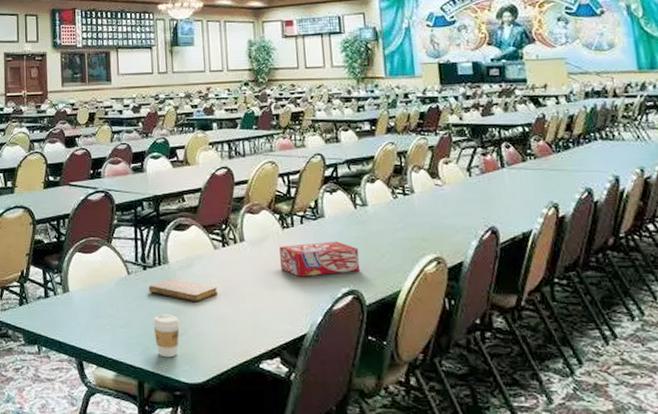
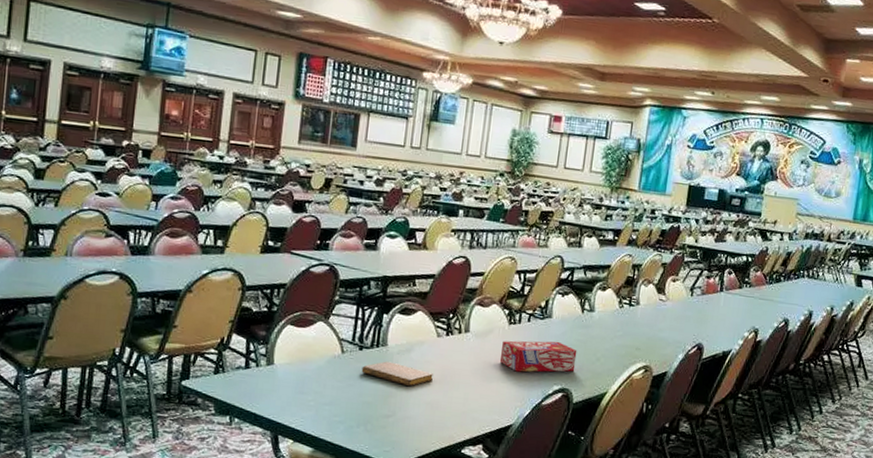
coffee cup: present [153,314,180,358] -> none [360,395,389,438]

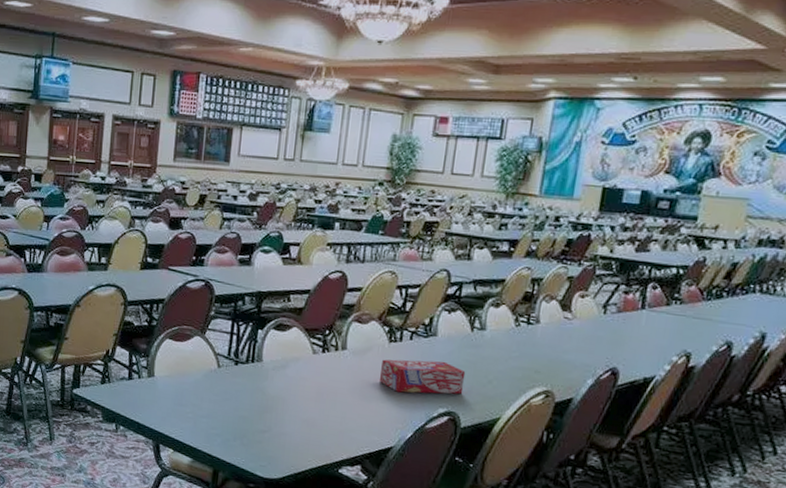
notebook: present [361,361,433,387] -> none [237,376,309,403]

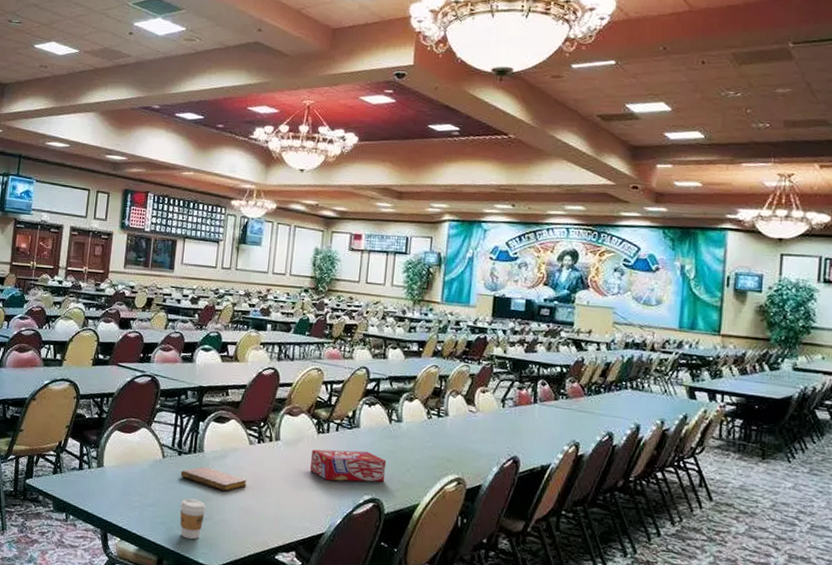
coffee cup: none [236,409,265,452] -> present [179,498,206,540]
notebook: none [237,376,309,403] -> present [180,466,246,492]

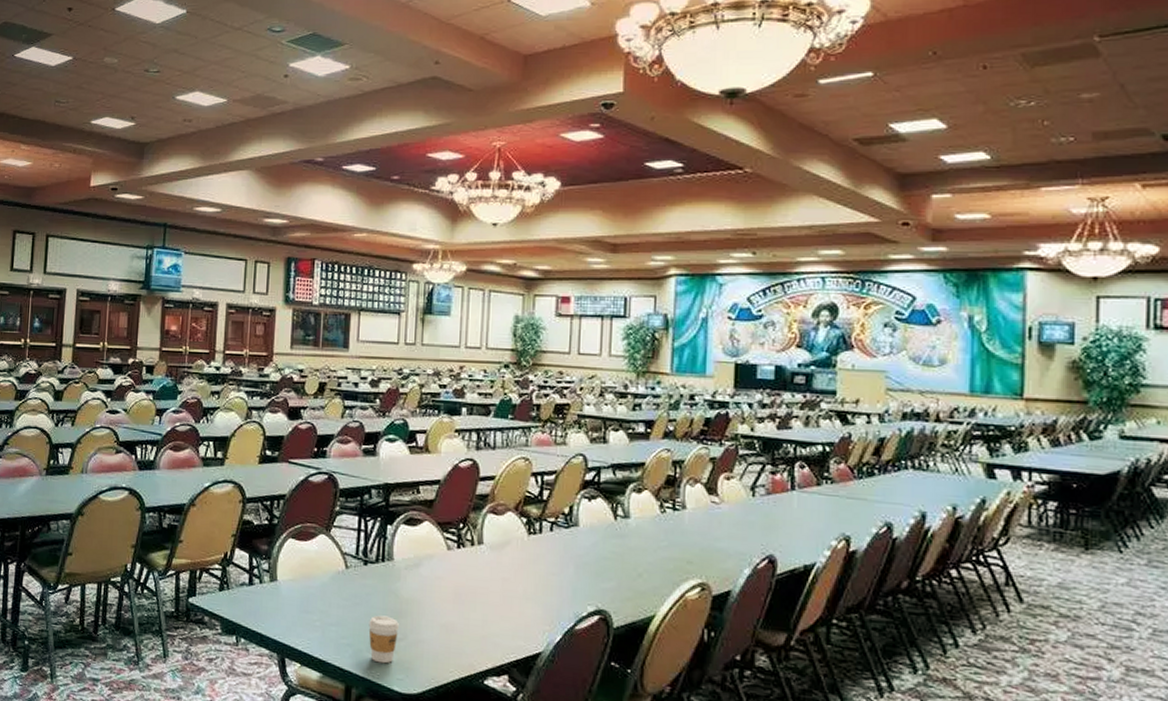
notebook: present [180,466,246,492] -> none [367,577,446,607]
snack box: present [310,449,387,482] -> none [522,553,613,591]

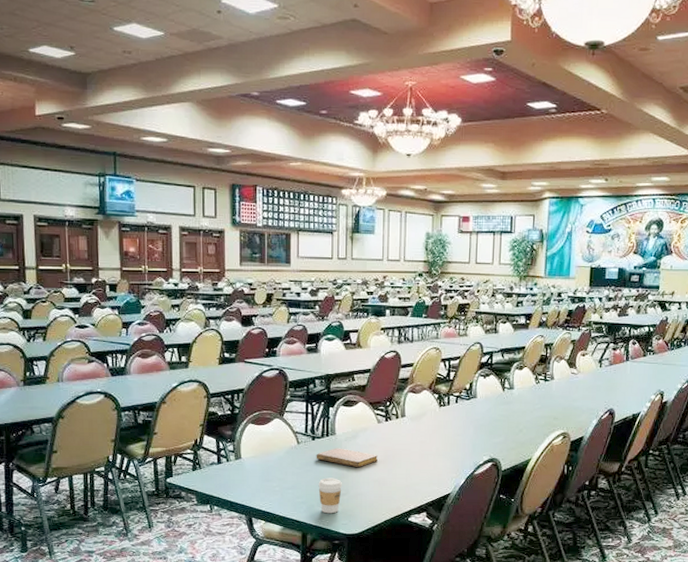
notebook: none [367,577,446,607] -> present [316,448,378,468]

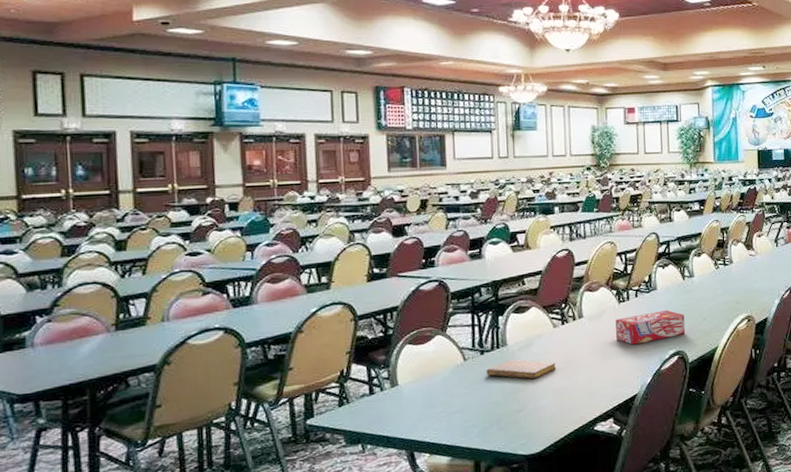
coffee cup: present [318,478,342,514] -> none [490,393,518,435]
snack box: none [435,418,502,448] -> present [616,309,686,345]

